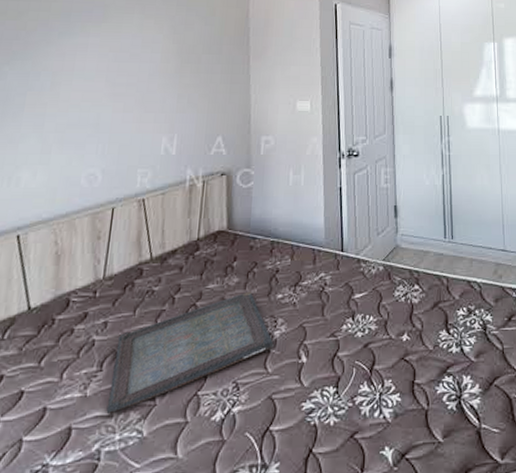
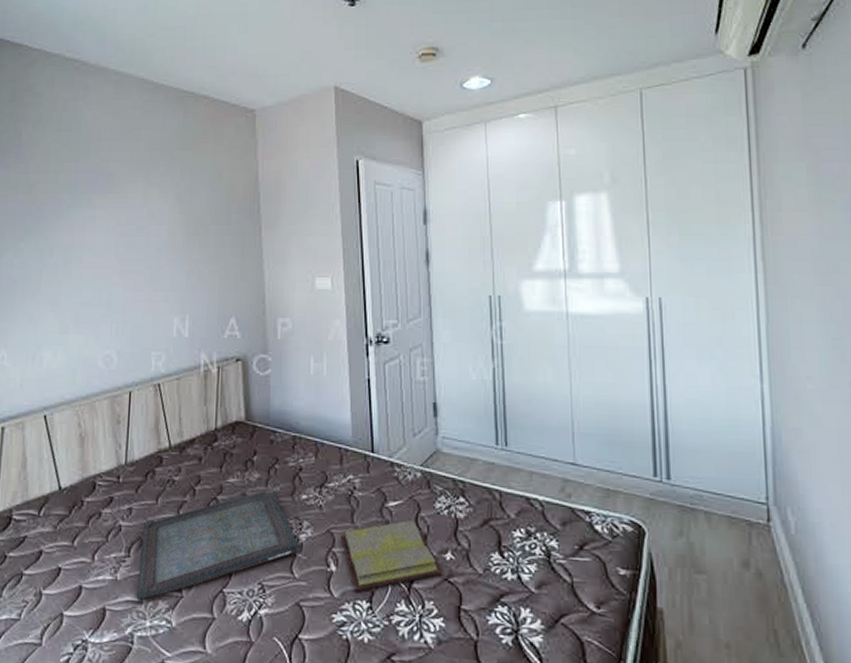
diary: none [311,308,401,379] -> present [340,519,444,592]

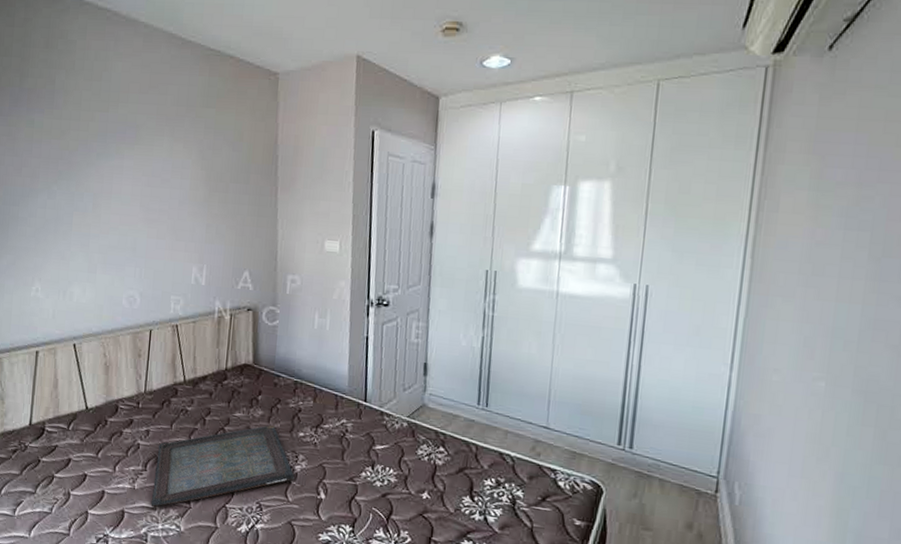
diary: present [340,519,444,592] -> none [330,462,420,518]

